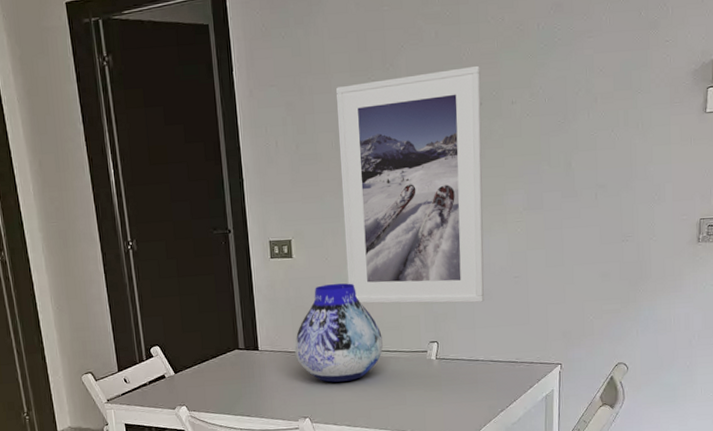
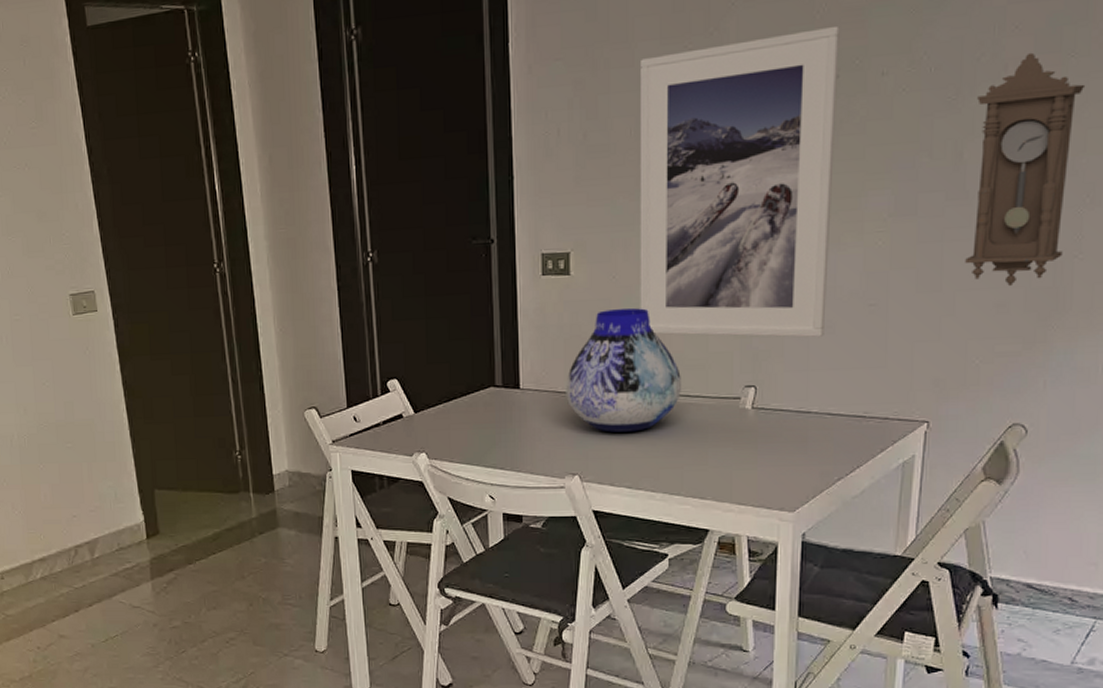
pendulum clock: none [578,89,649,261] -> present [965,52,1086,286]

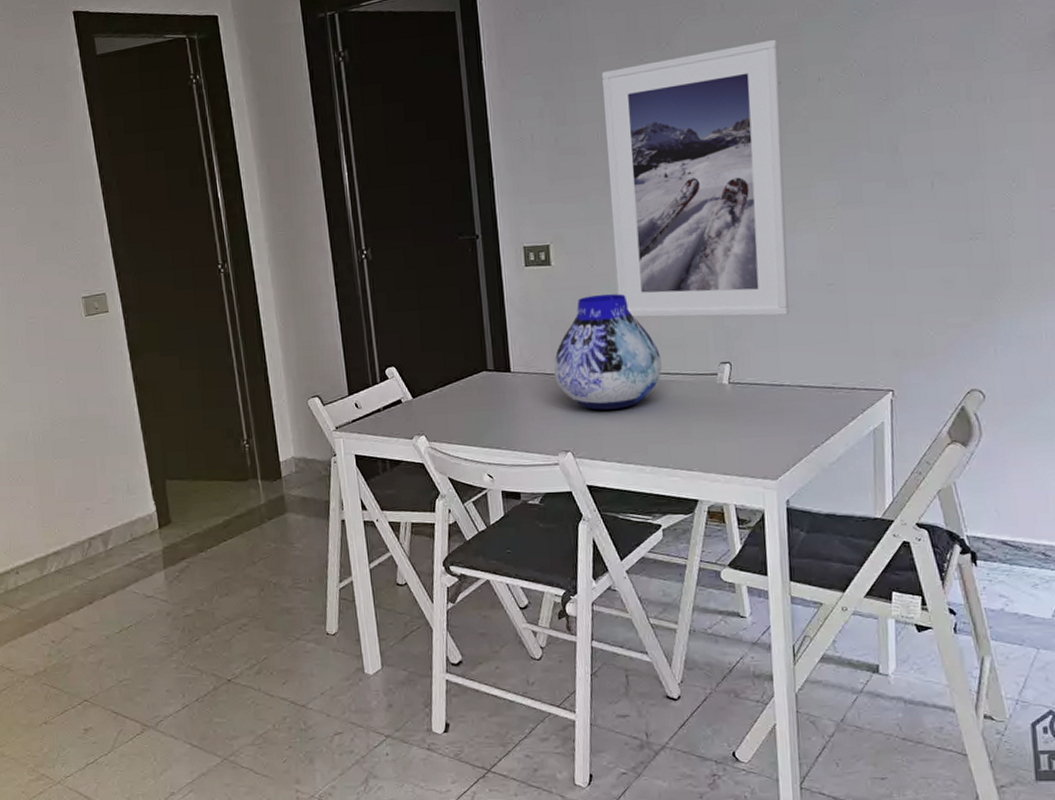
pendulum clock: present [965,52,1086,286] -> none [905,58,1000,263]

